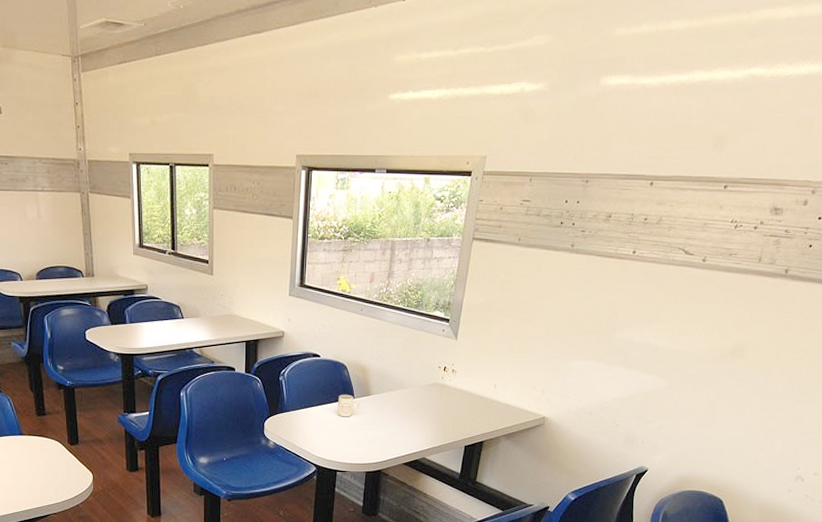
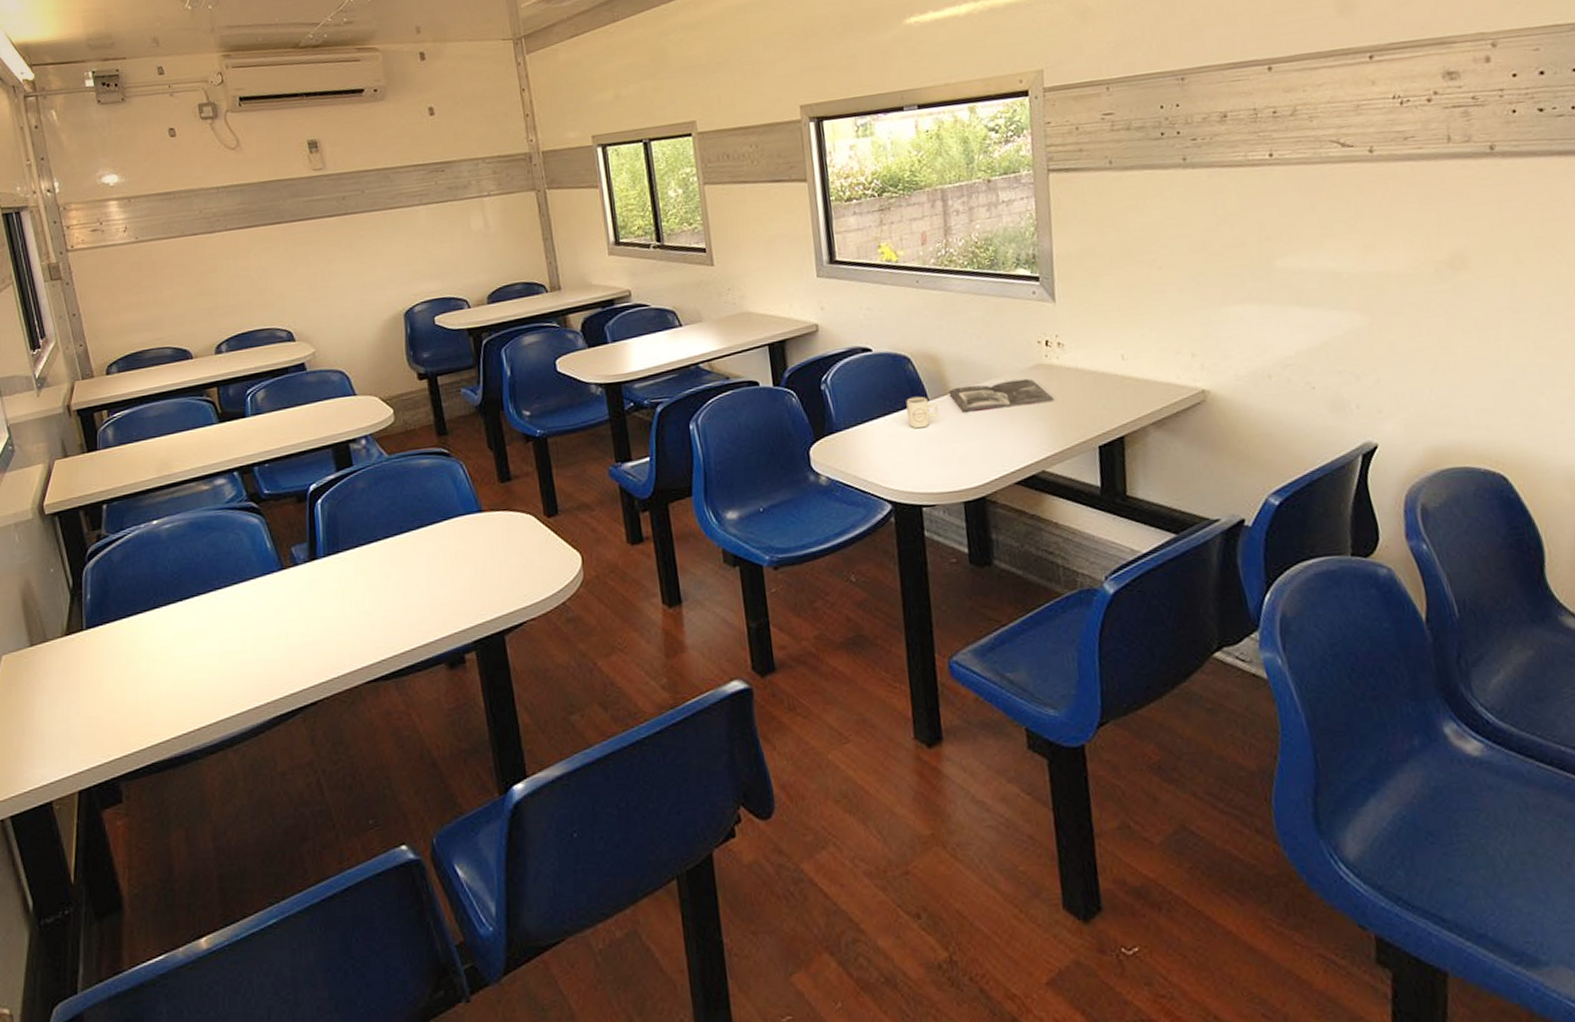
magazine: none [369,391,441,411] -> present [948,378,1054,413]

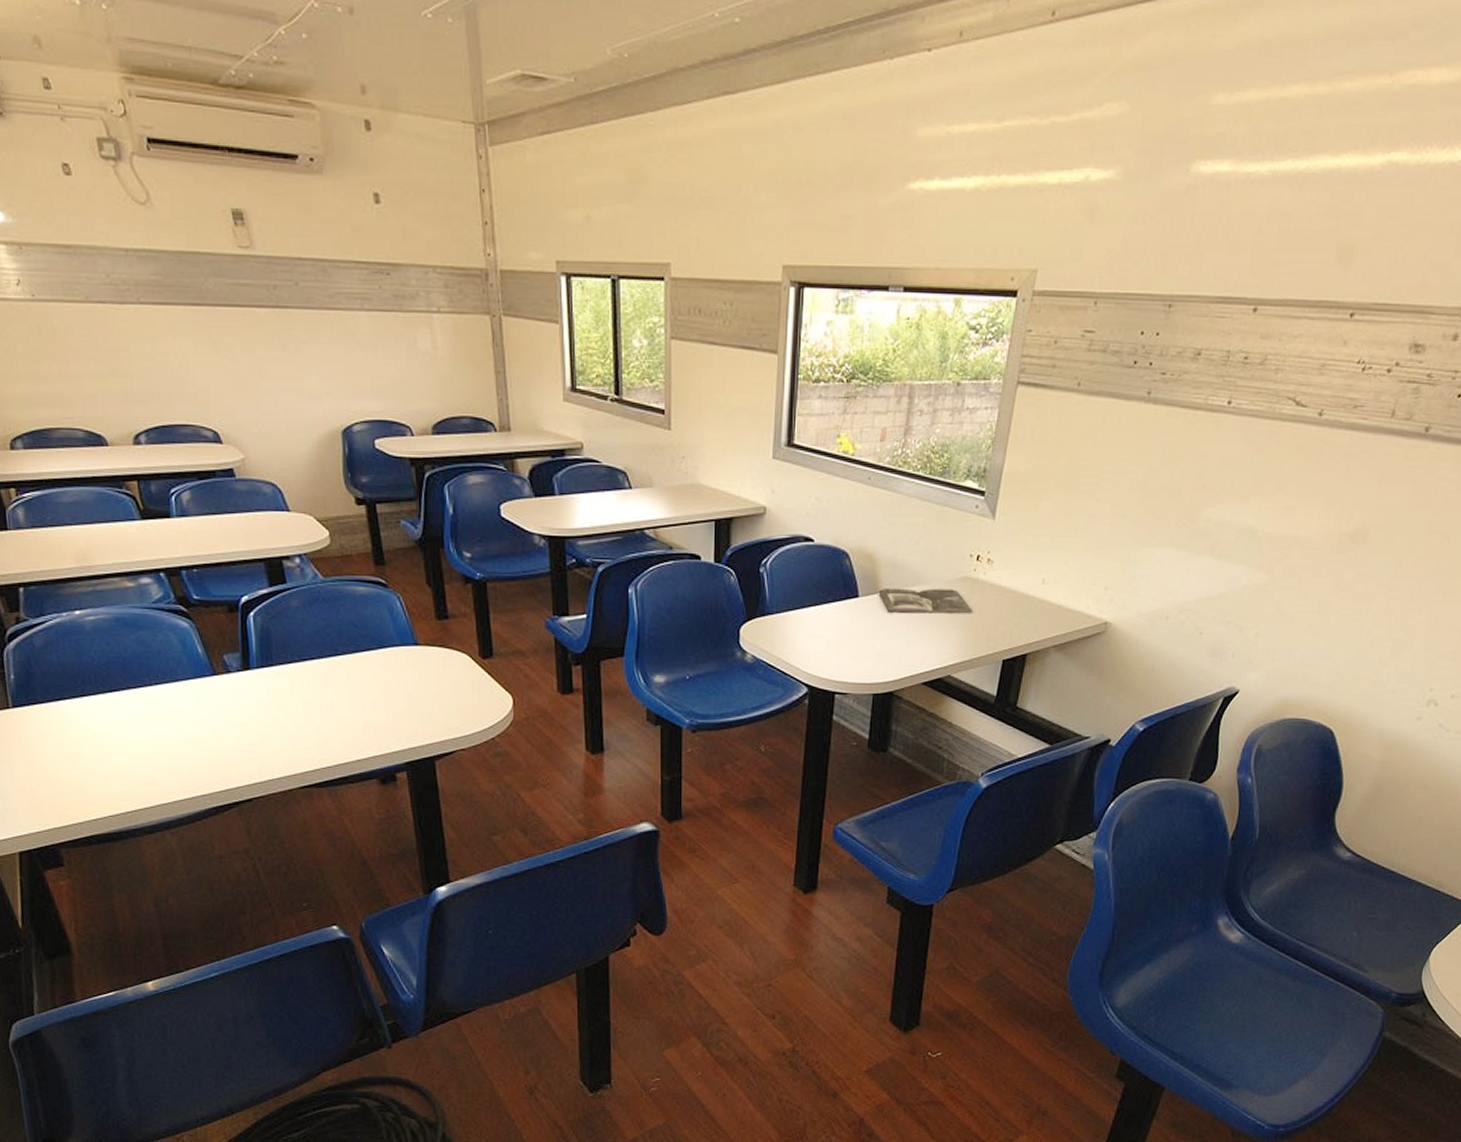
mug: present [906,396,939,429] -> none [836,591,866,622]

